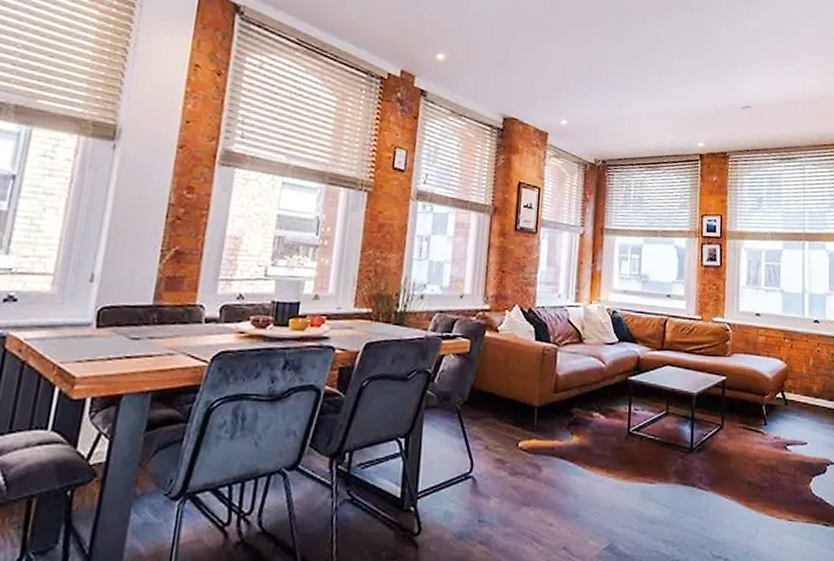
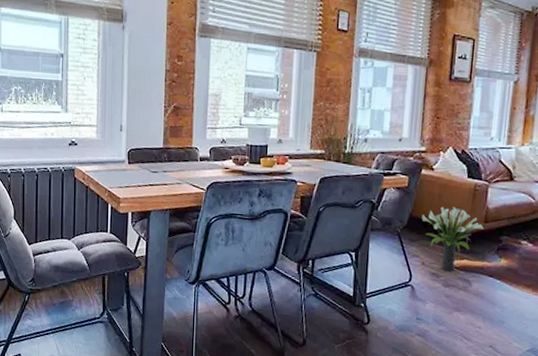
potted plant: none [485,375,554,456] -> present [421,206,484,272]

